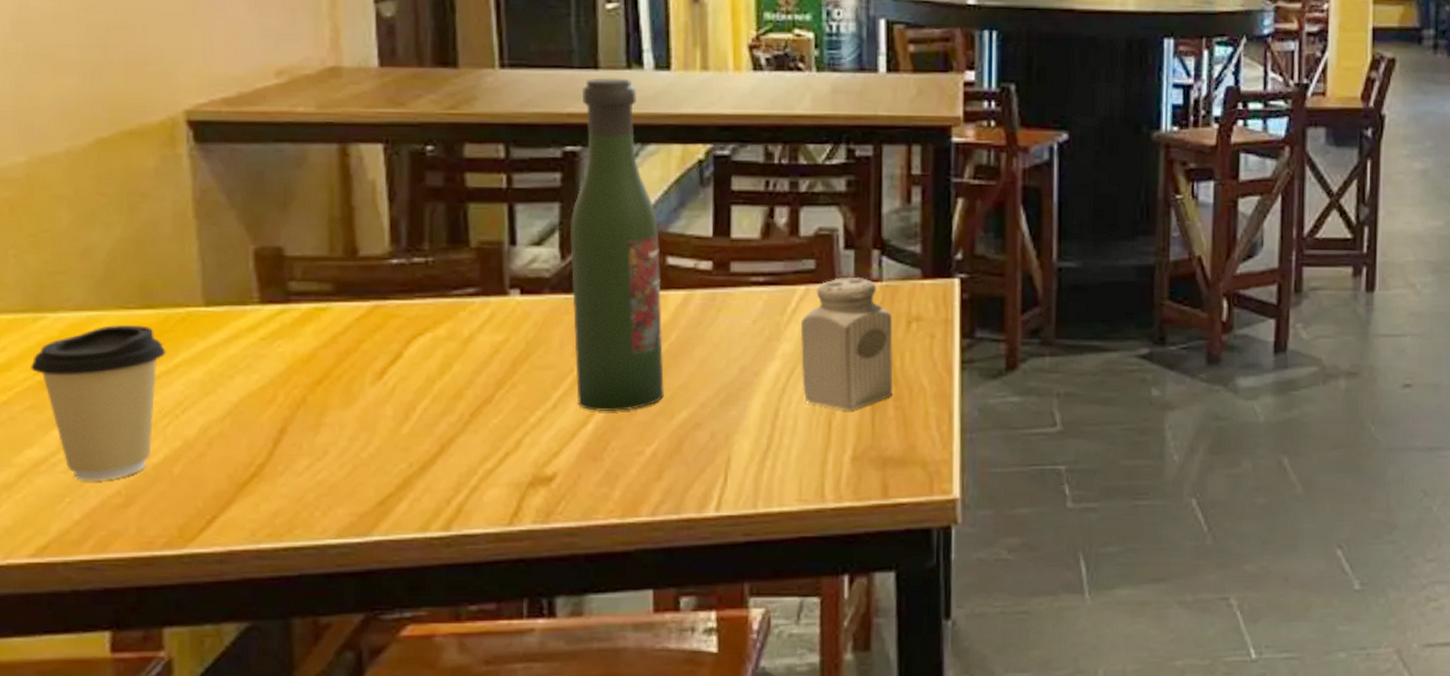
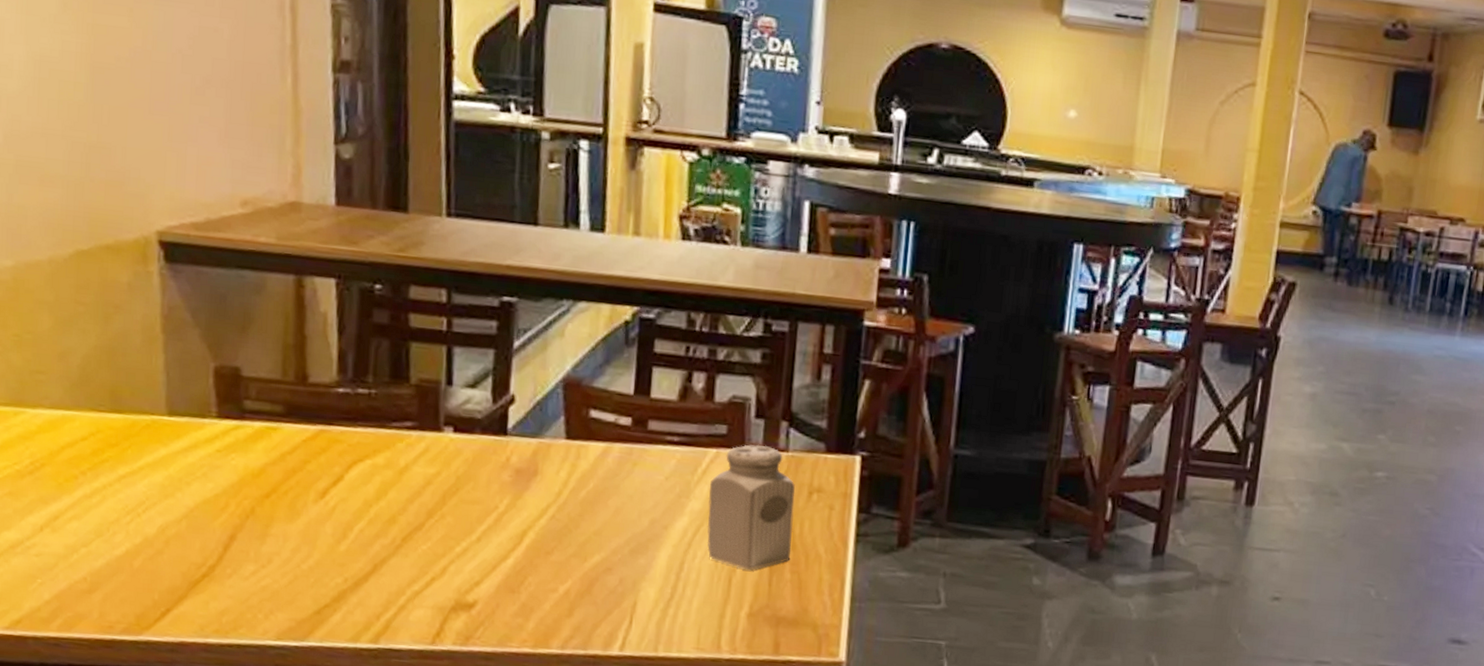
coffee cup: present [31,324,166,482] -> none [11,425,132,567]
beer bottle: present [570,78,664,412] -> none [499,234,585,550]

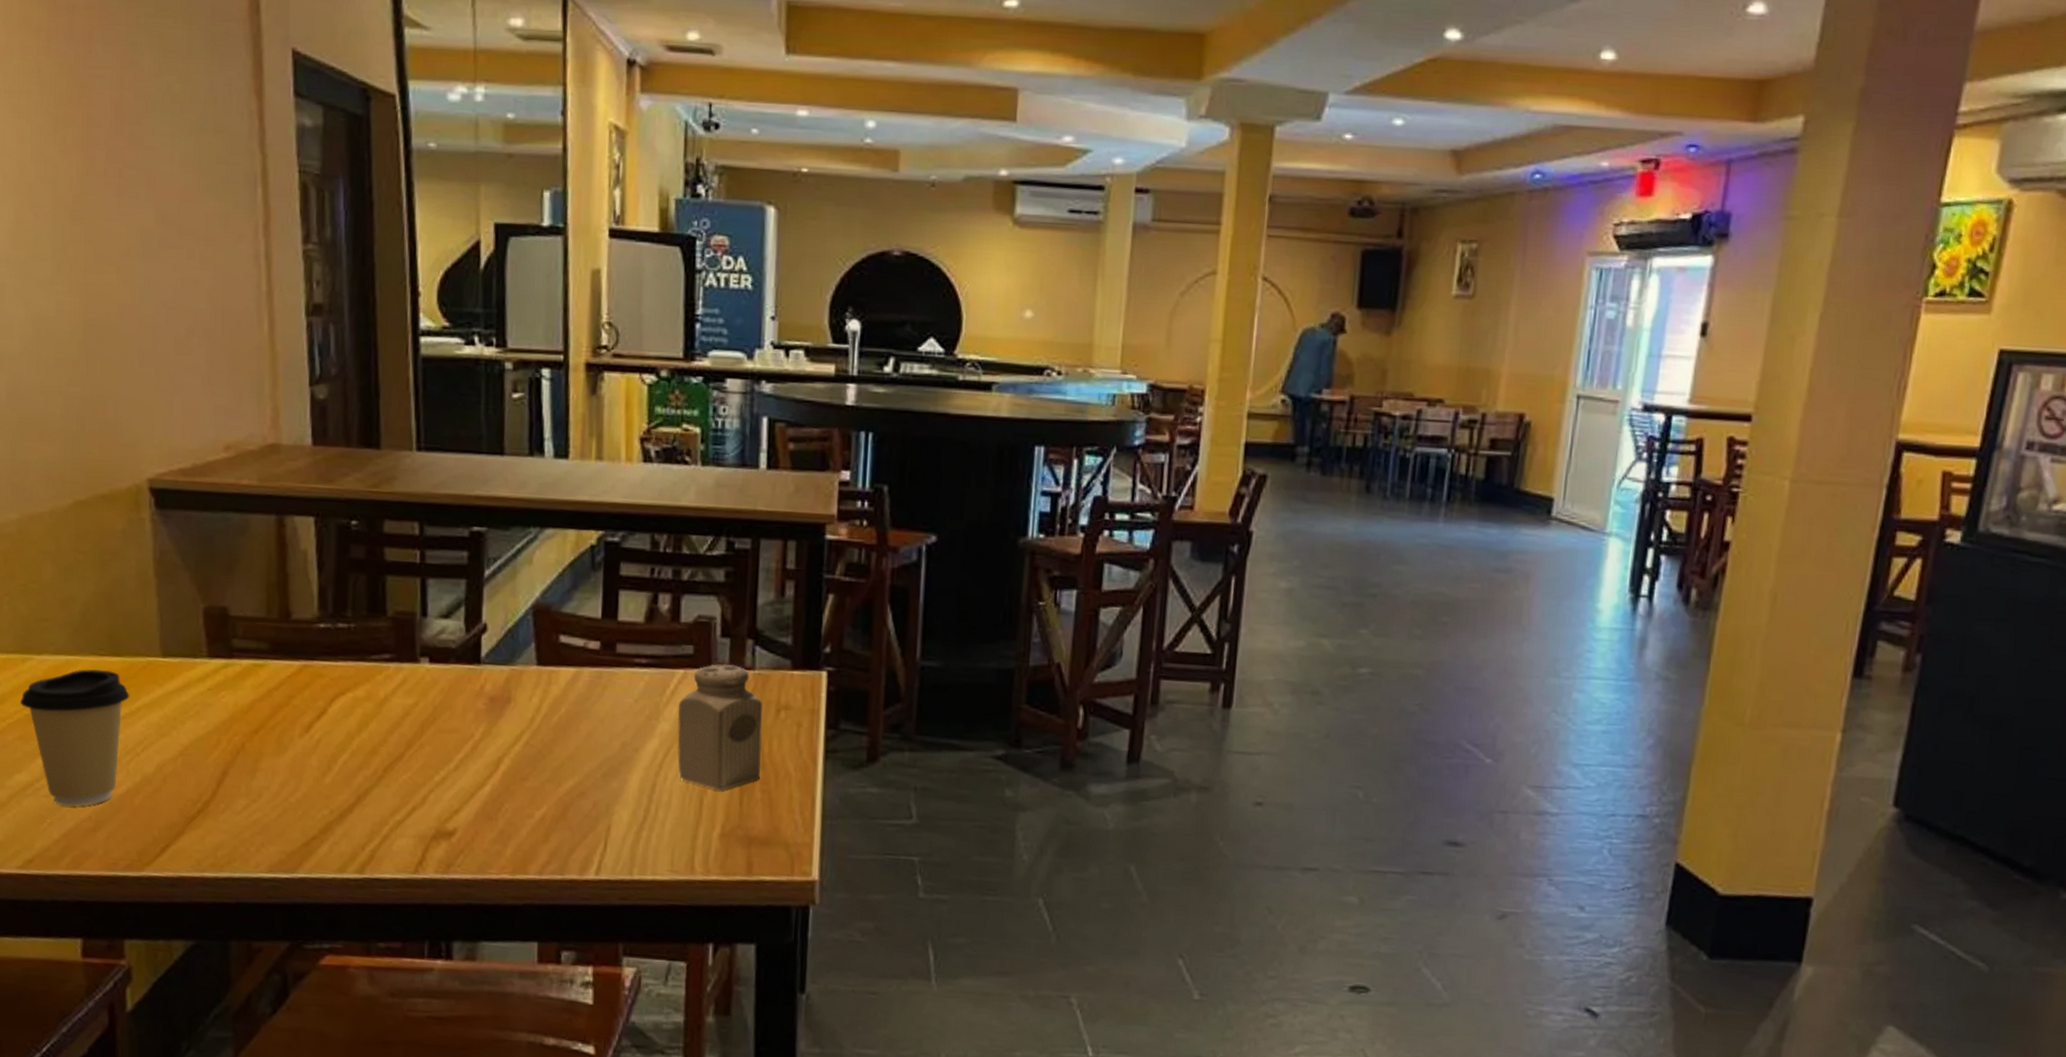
coffee cup: none [11,425,132,567] -> present [20,669,130,806]

